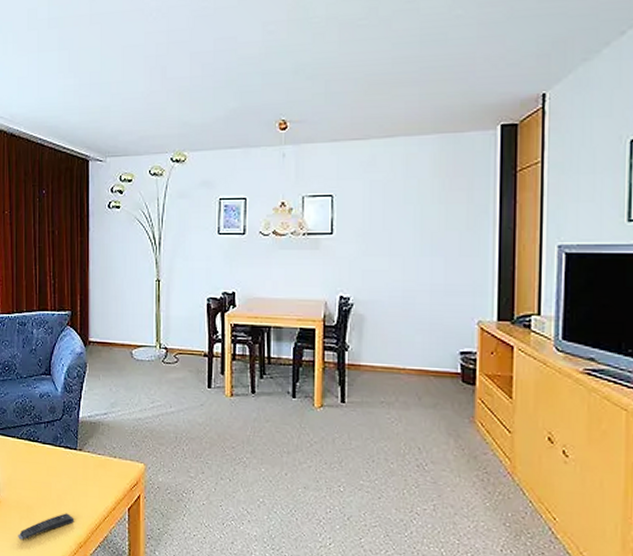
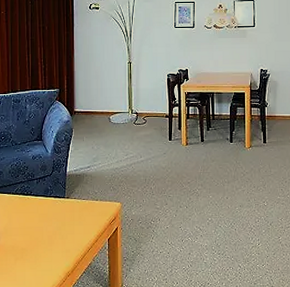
remote control: present [18,513,75,541] -> none [13,250,63,278]

